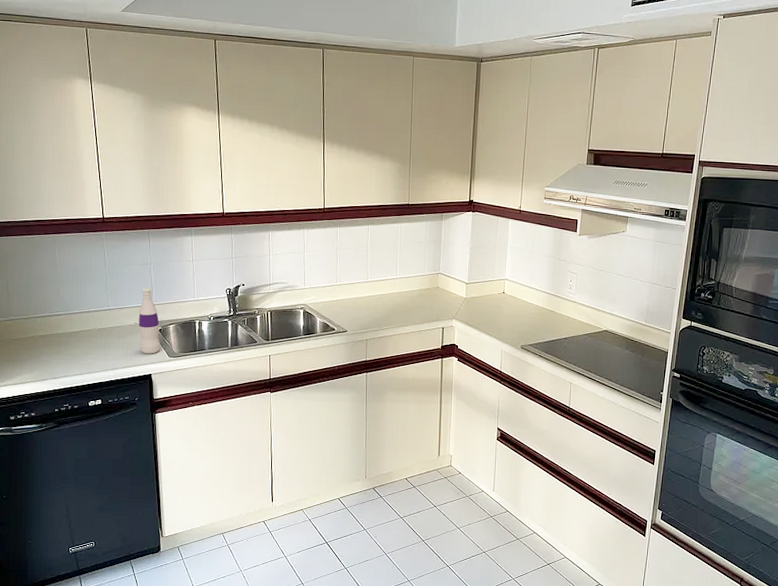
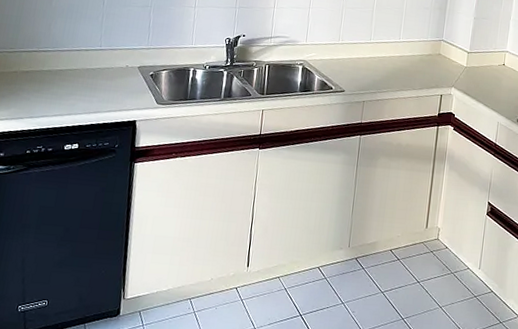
bottle: present [138,287,161,354] -> none [127,30,152,100]

